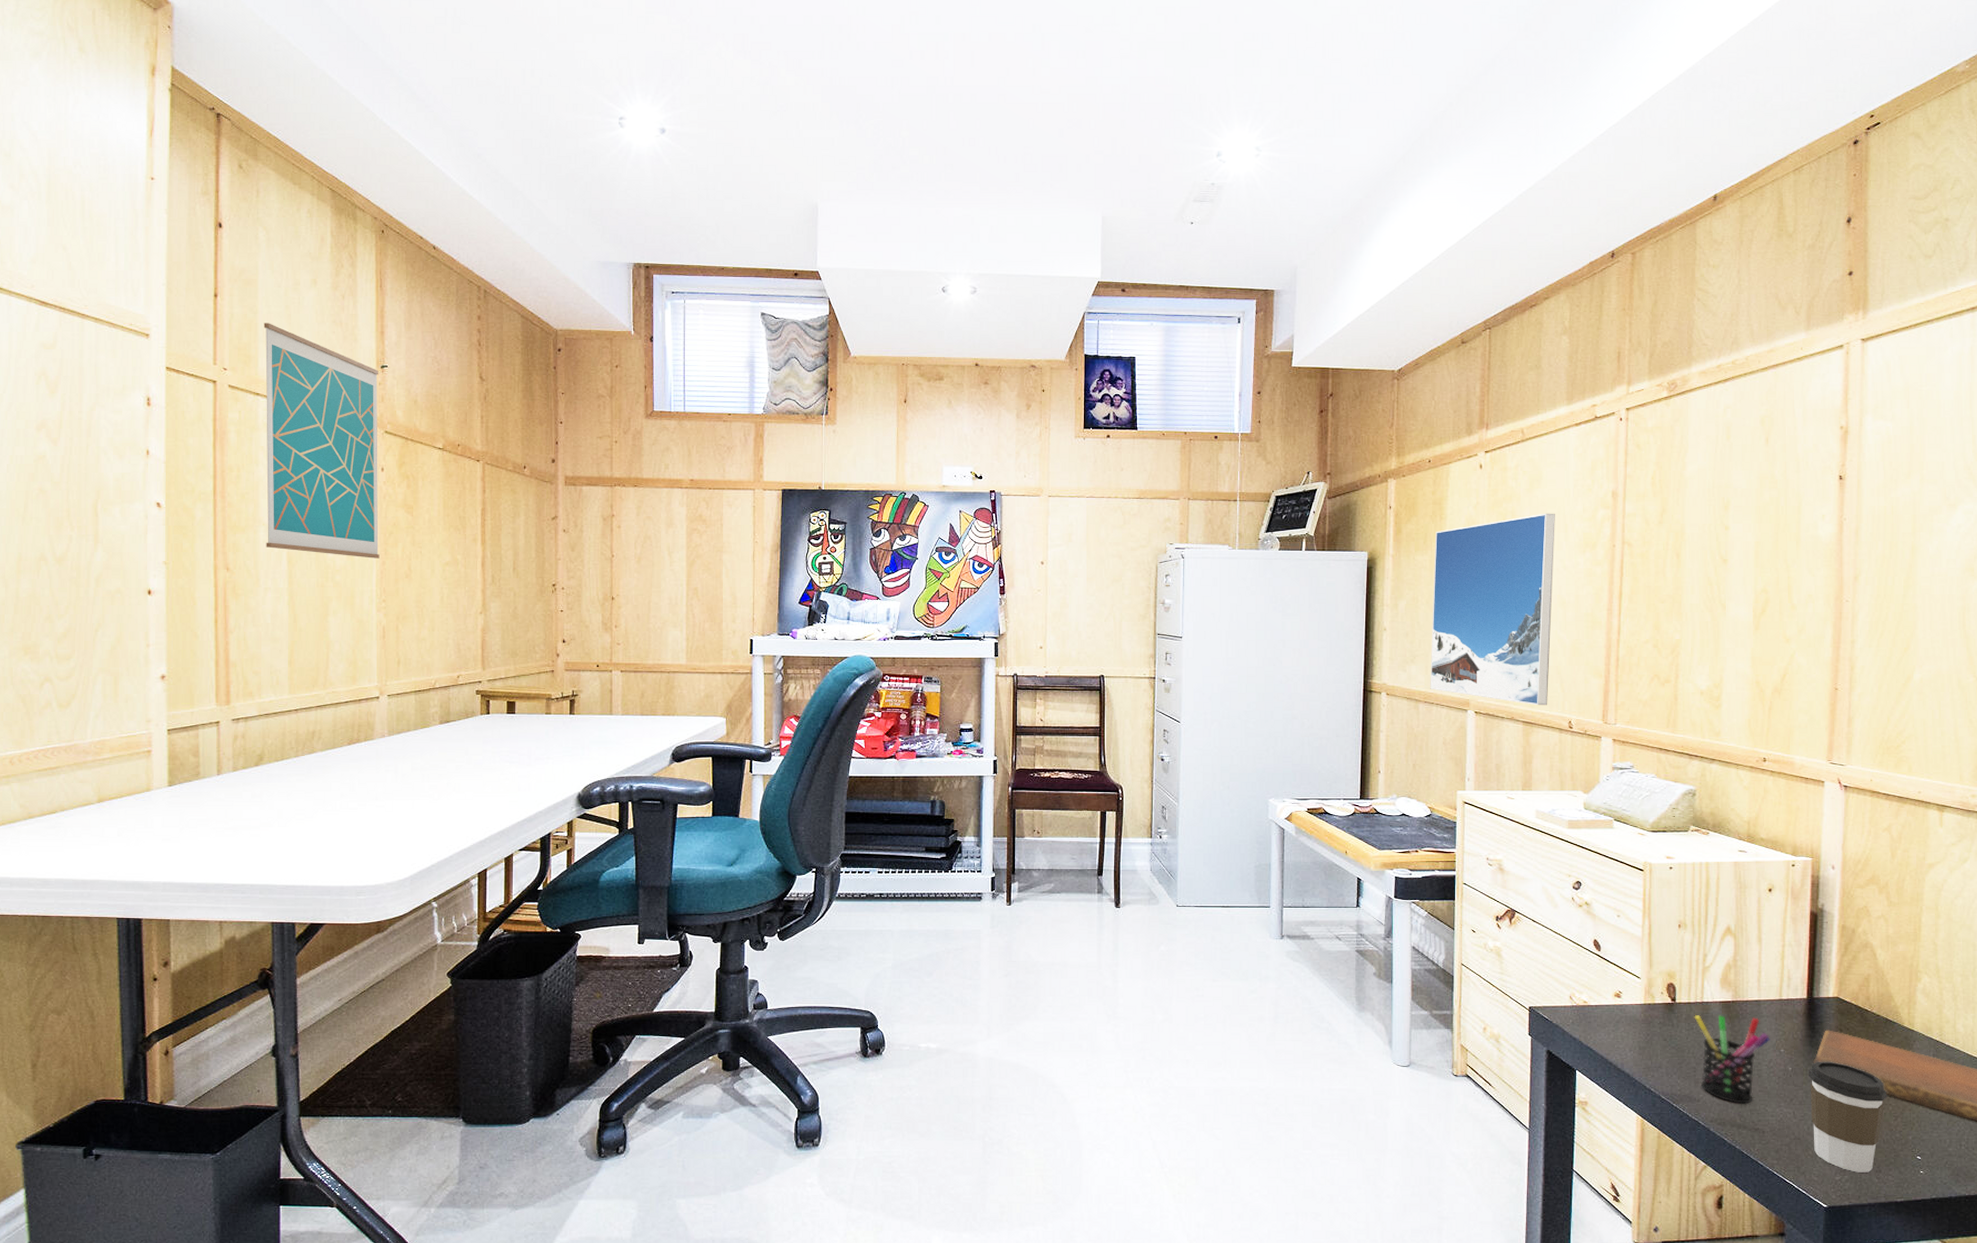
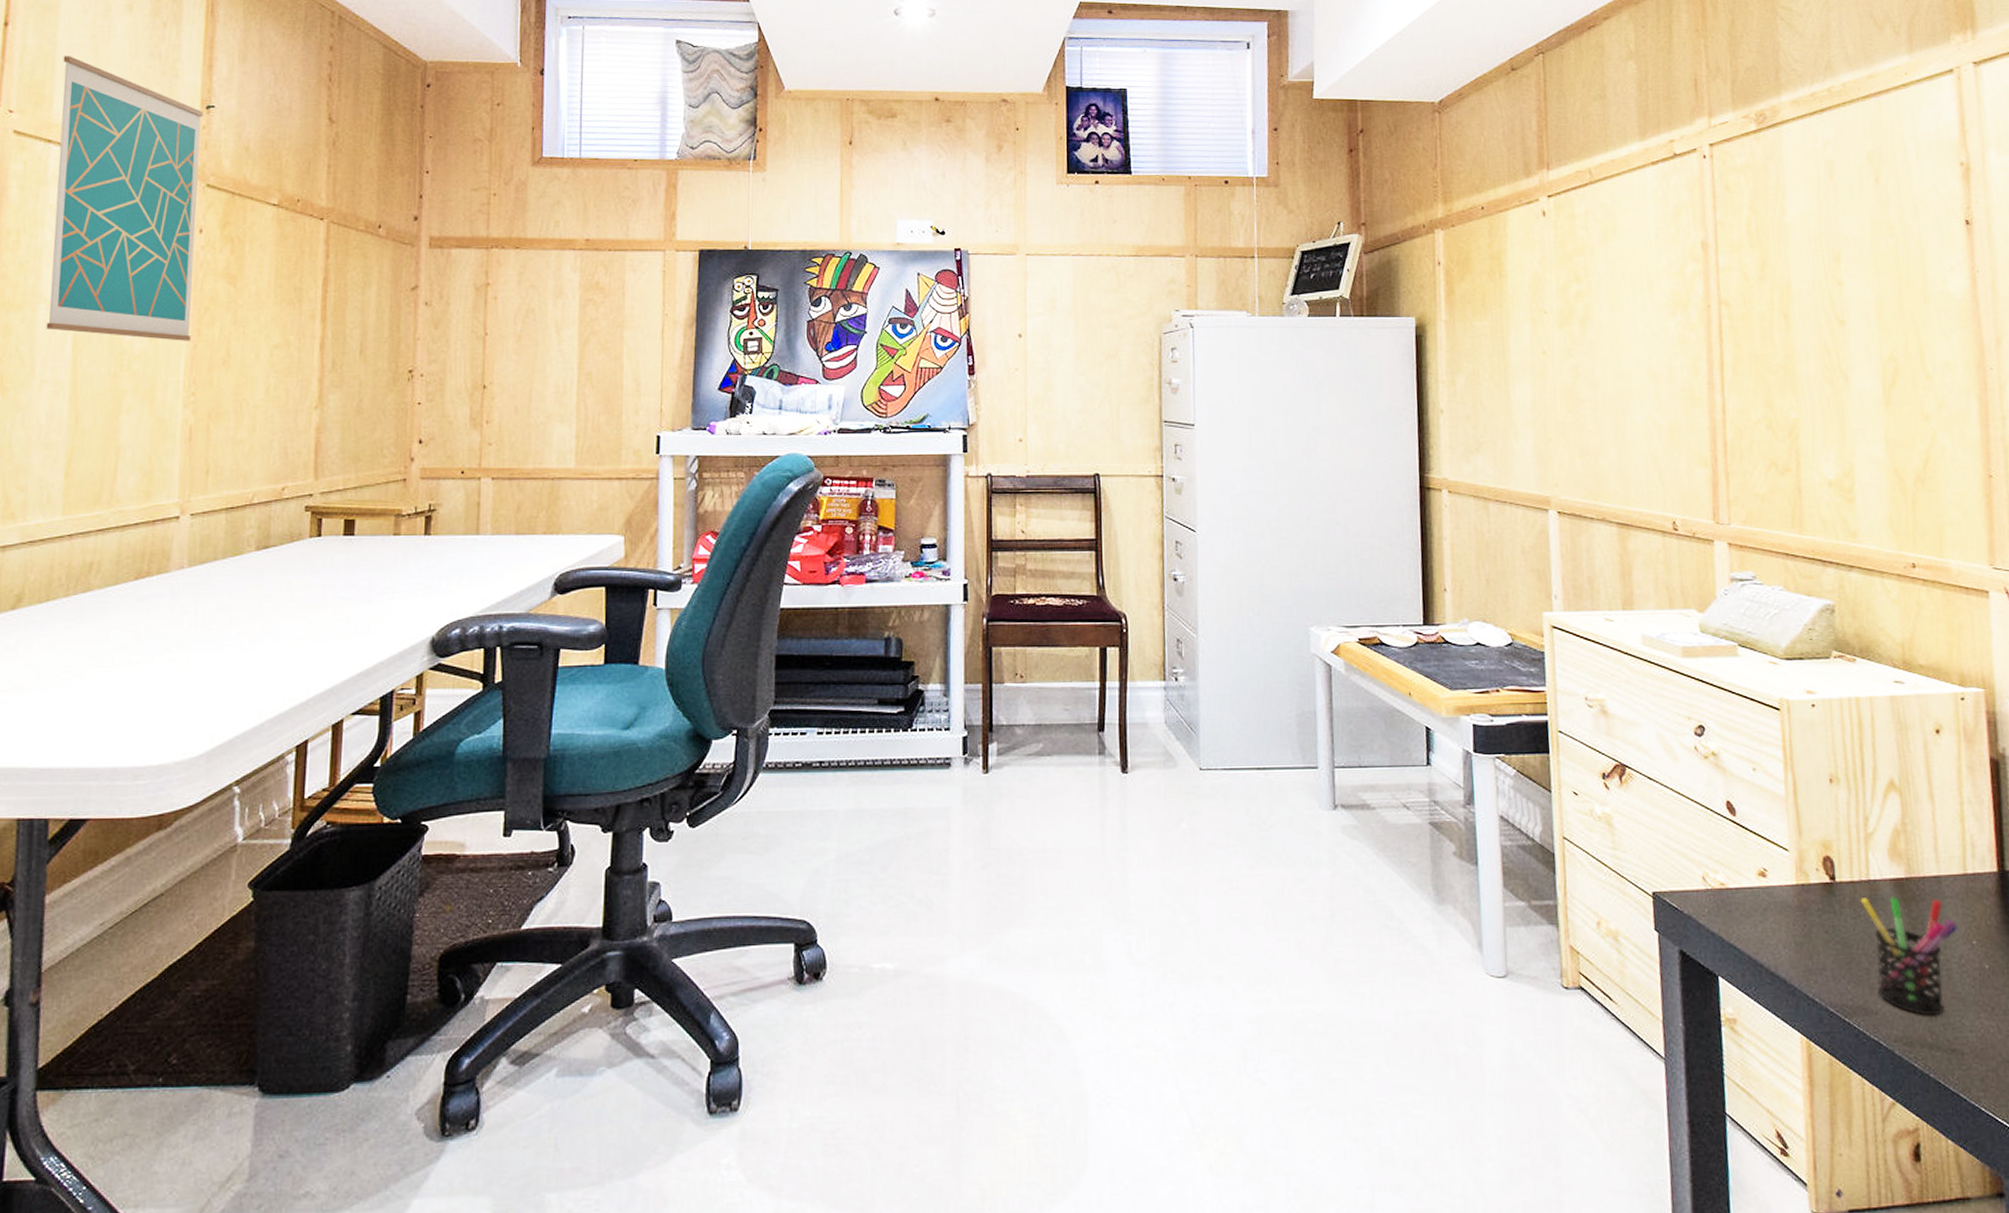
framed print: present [1430,513,1555,706] -> none [1495,268,1646,503]

